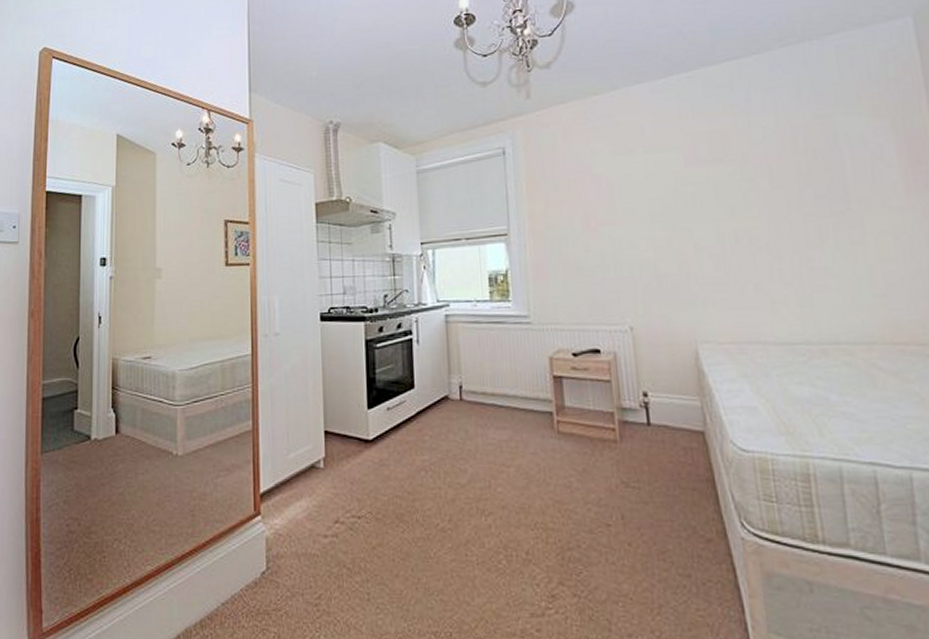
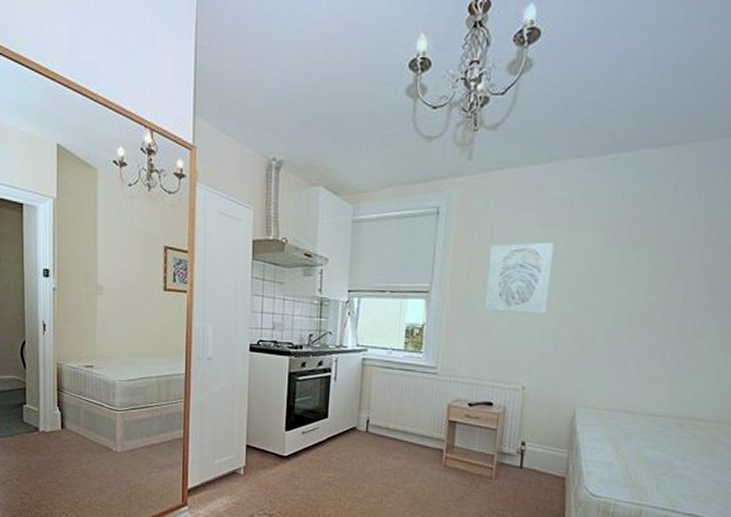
wall art: none [565,168,640,249] -> present [485,242,555,314]

